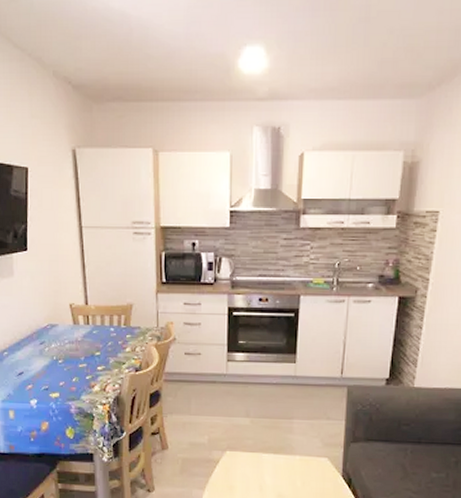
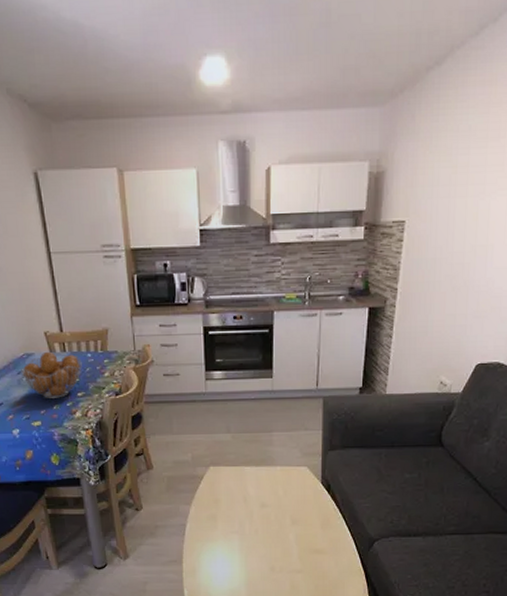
fruit basket: none [44,323,104,372] -> present [21,351,82,400]

